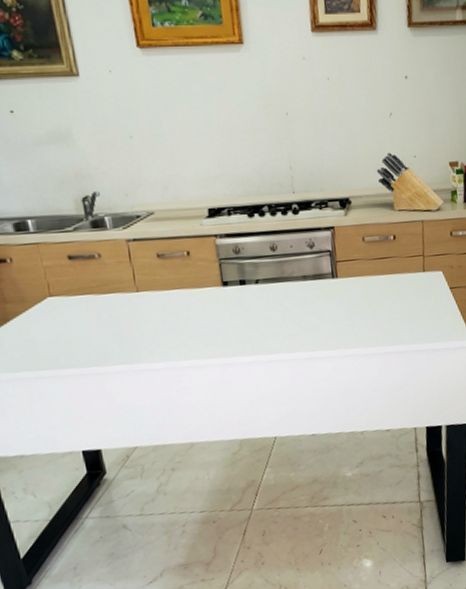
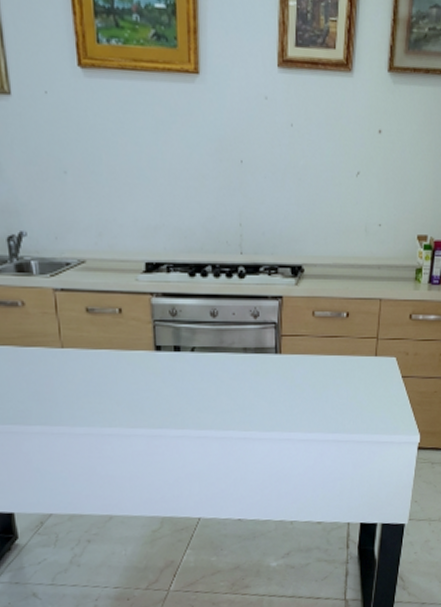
knife block: present [376,152,445,211] -> none [335,217,407,289]

